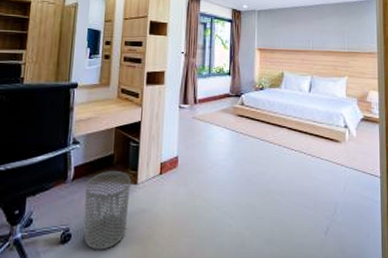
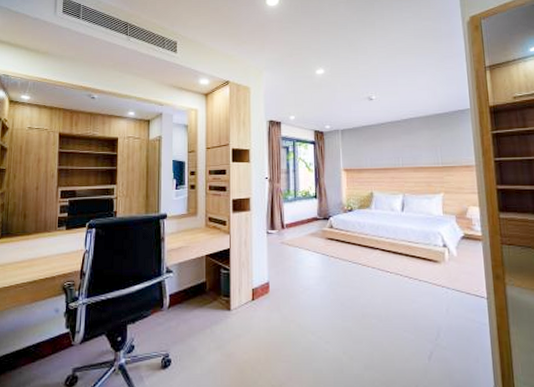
waste bin: present [84,171,131,250] -> none [181,298,224,375]

